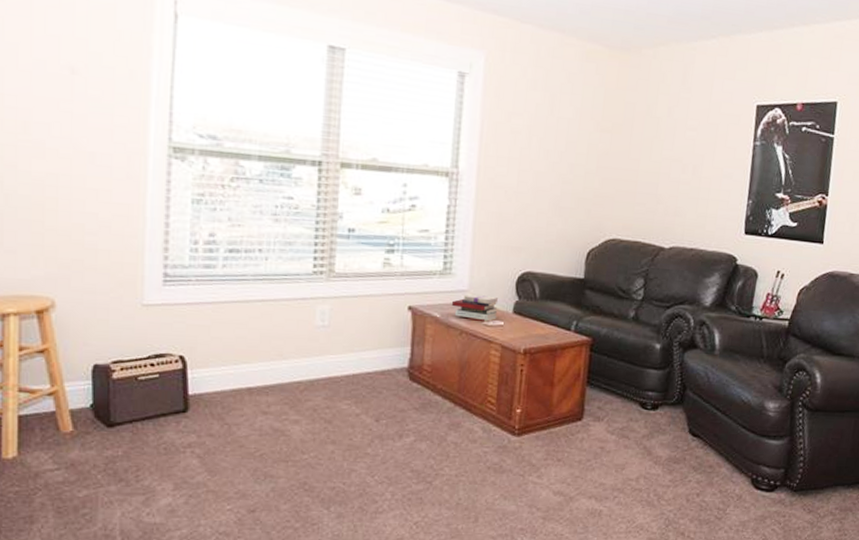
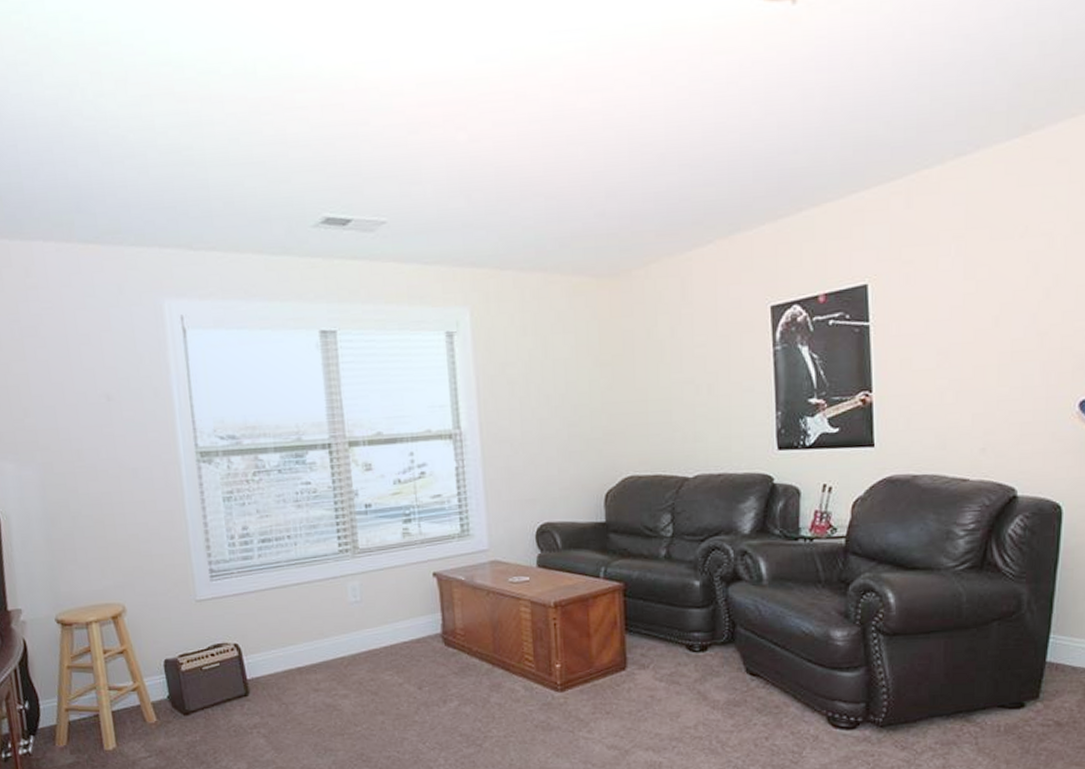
books: present [451,293,499,323] -> none [474,552,522,580]

